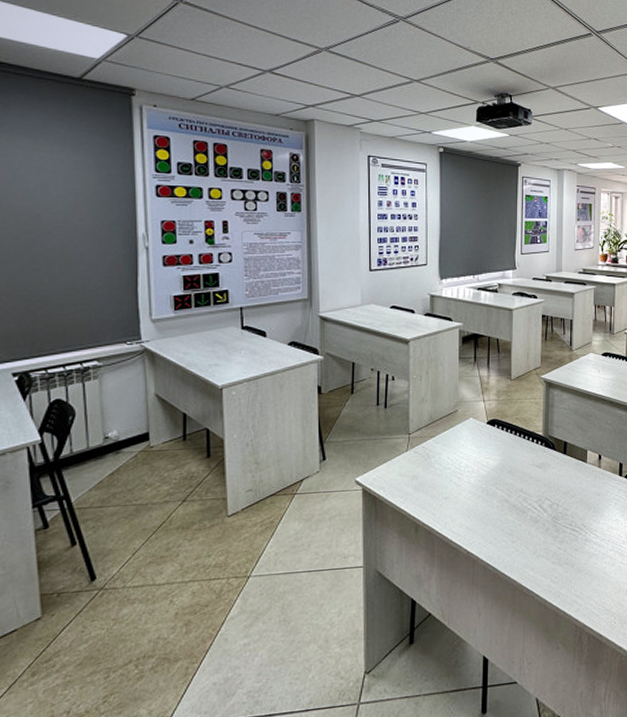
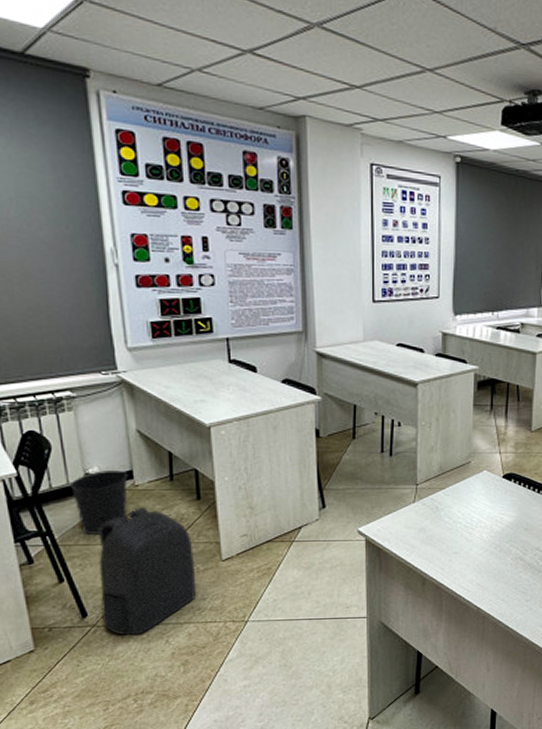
wastebasket: none [90,433,145,497] -> present [70,471,129,535]
backpack: none [110,466,201,597] -> present [99,506,195,635]

